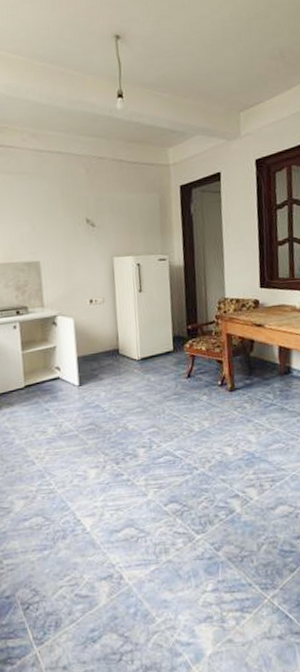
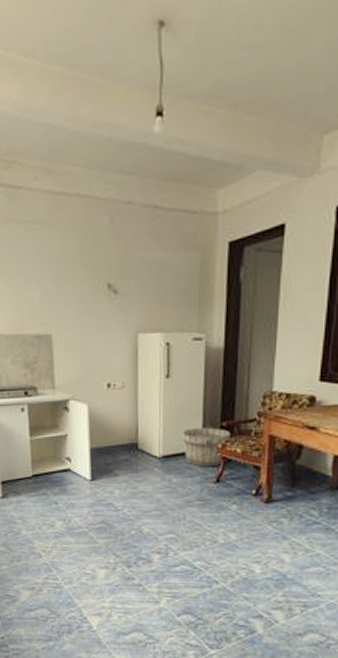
wooden bucket: none [155,326,196,365] -> present [181,421,230,467]

